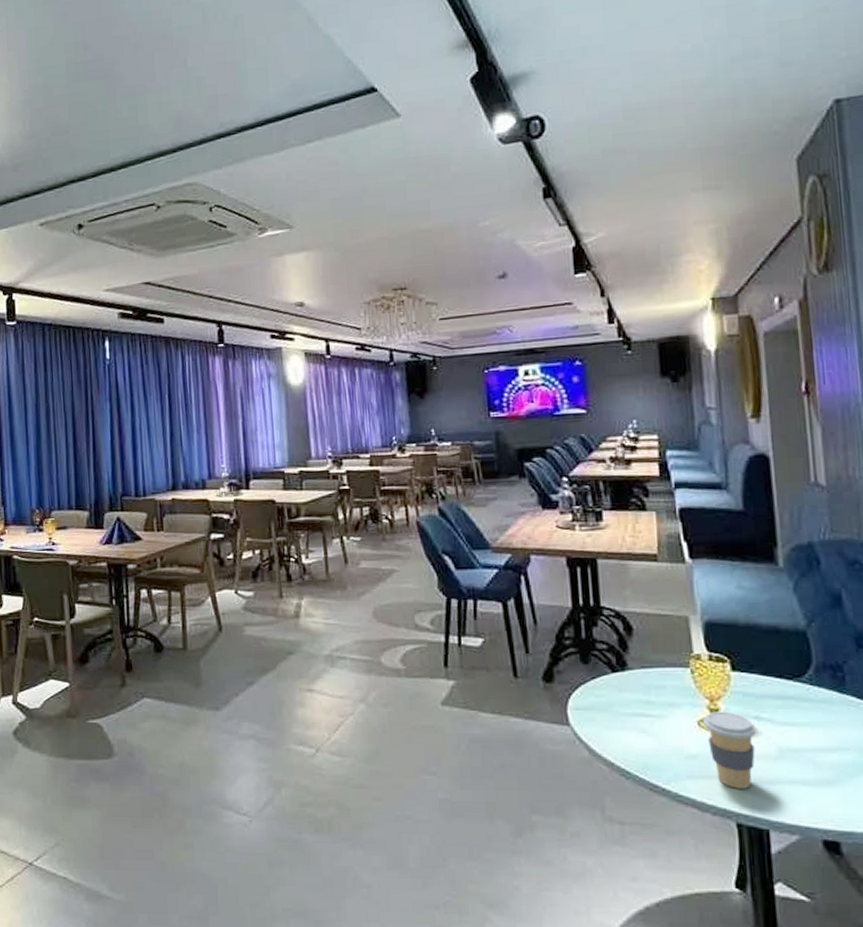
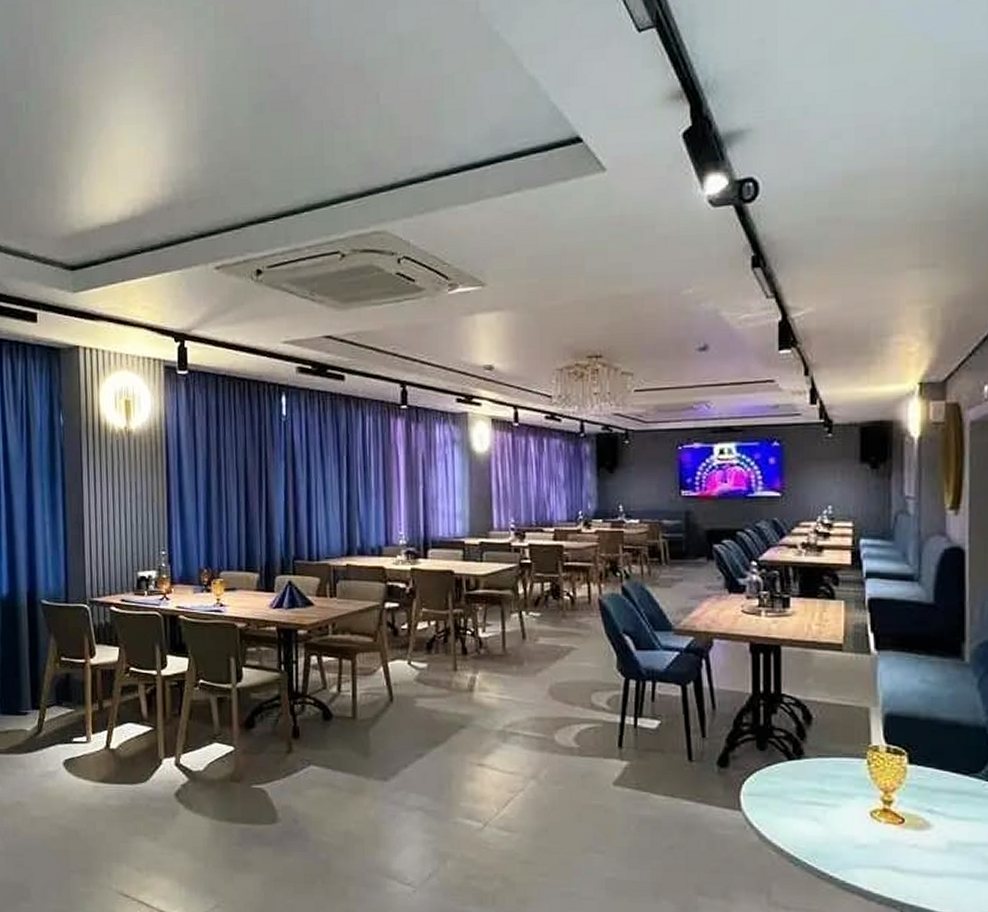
coffee cup: present [703,711,757,789] -> none [876,803,929,880]

